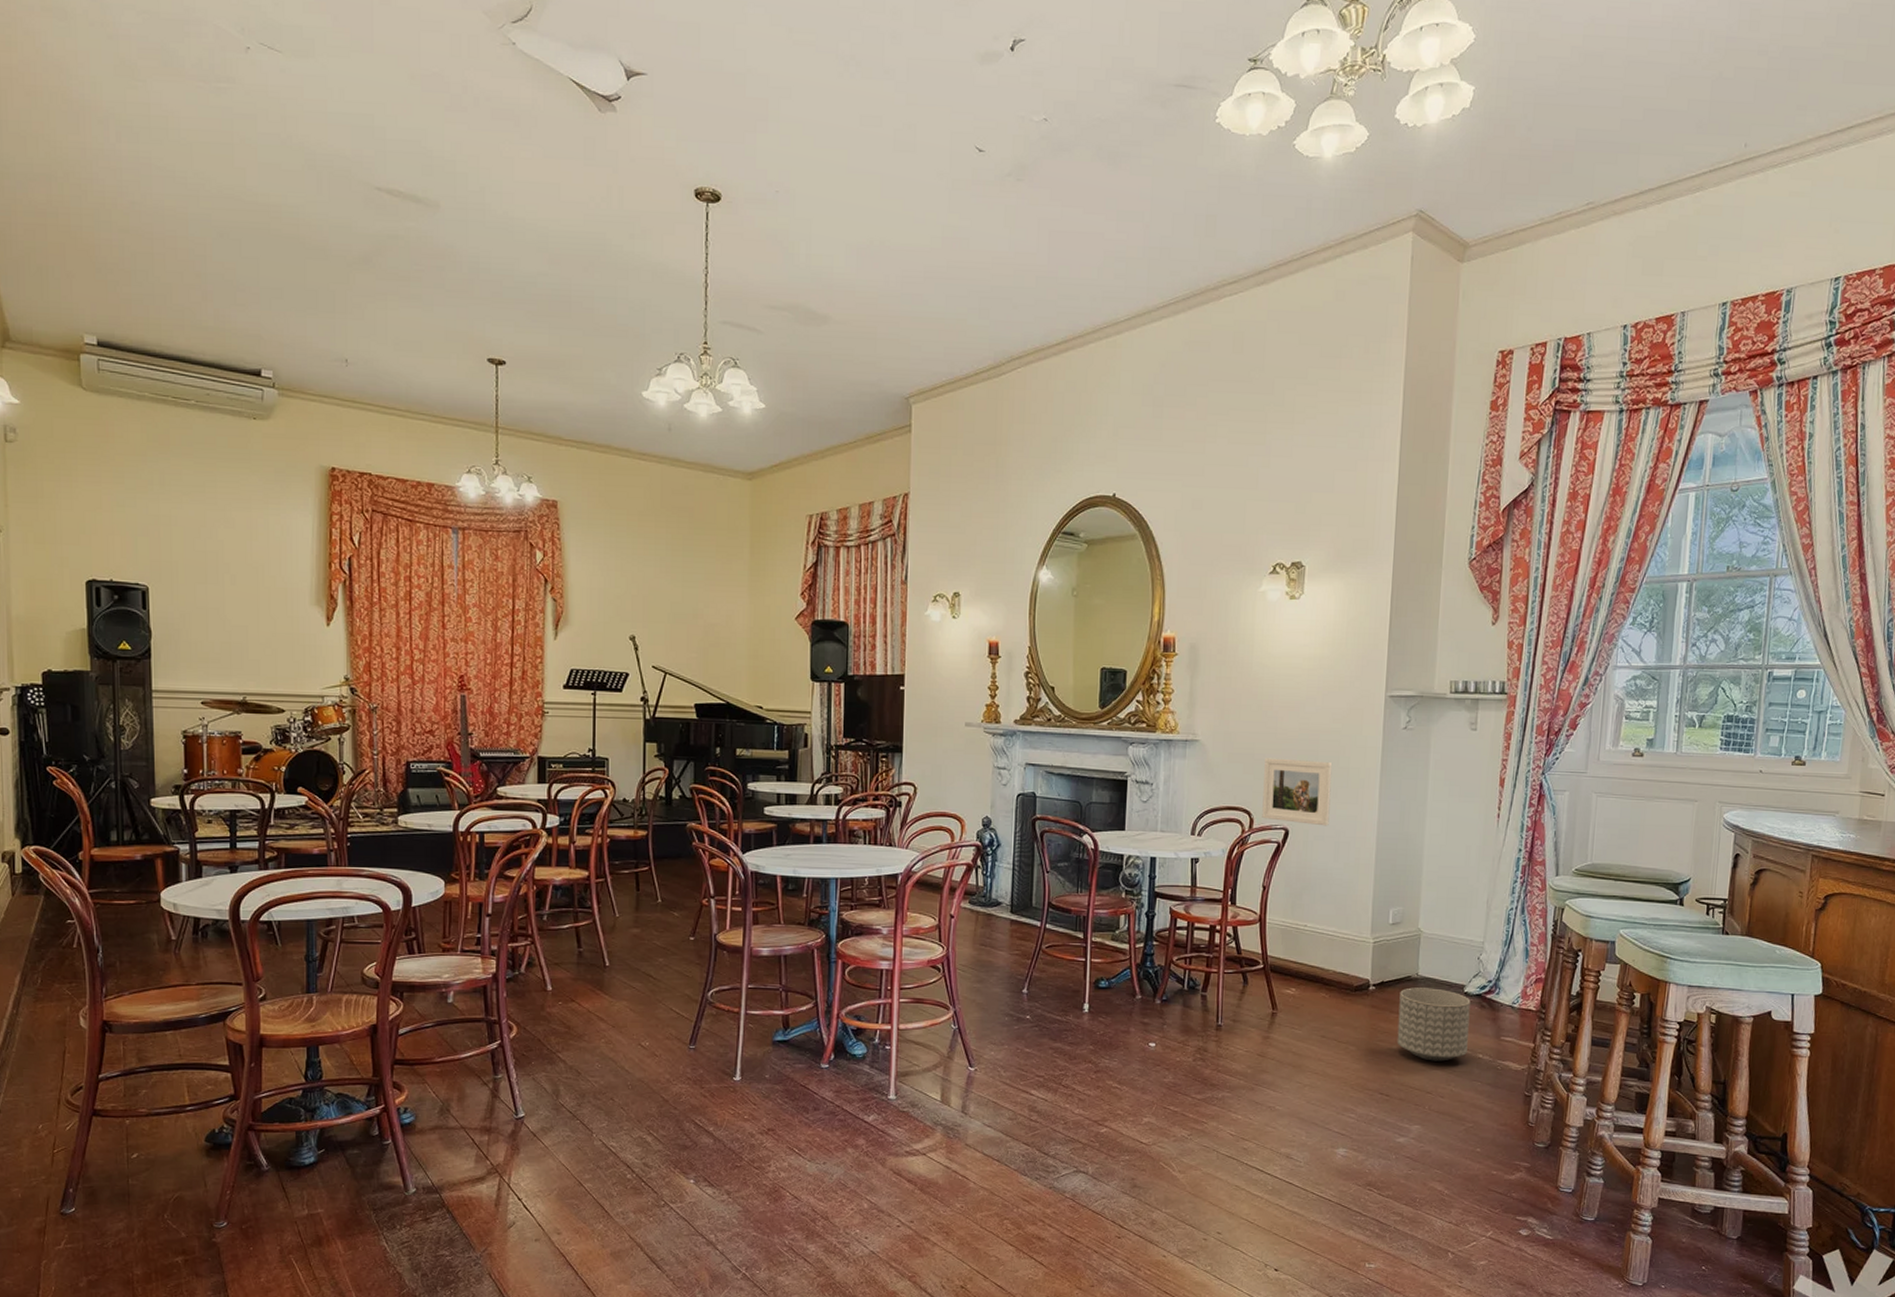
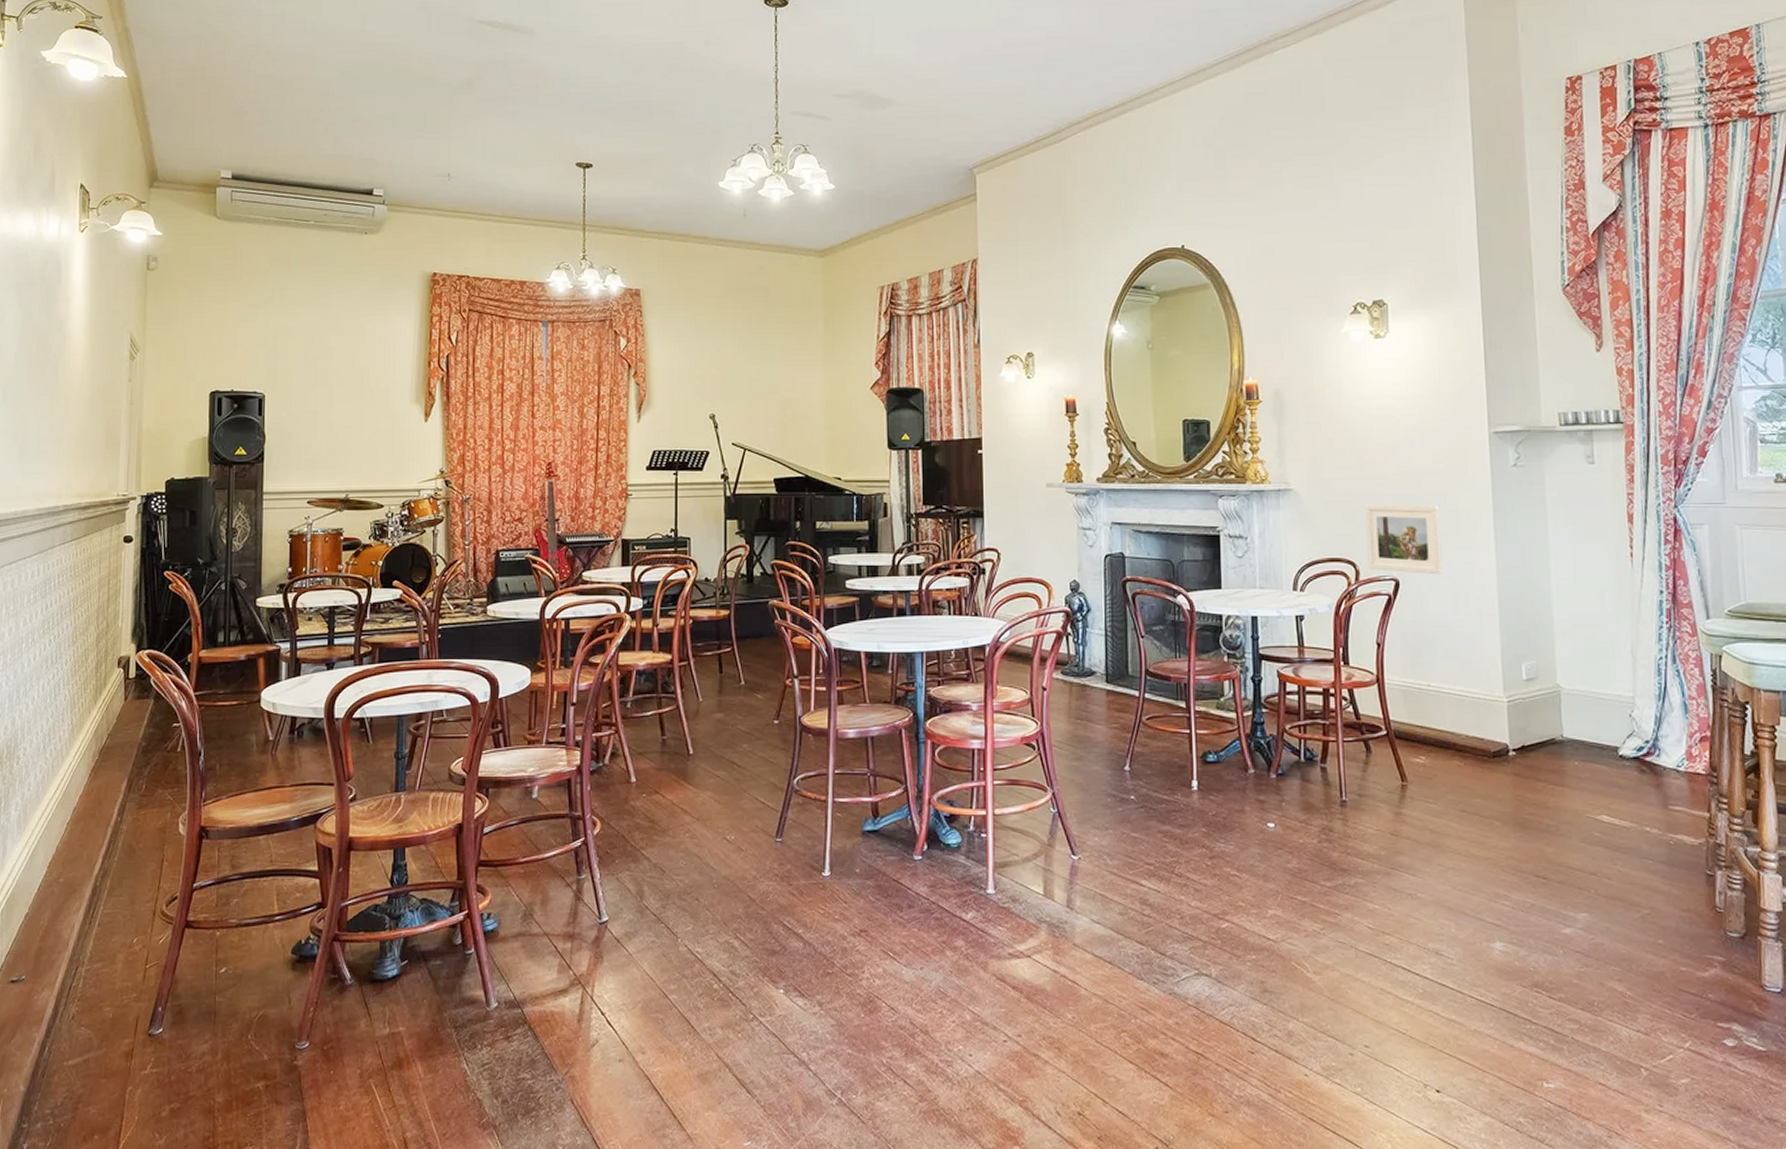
planter: present [1397,987,1471,1062] -> none [1545,751,1632,837]

